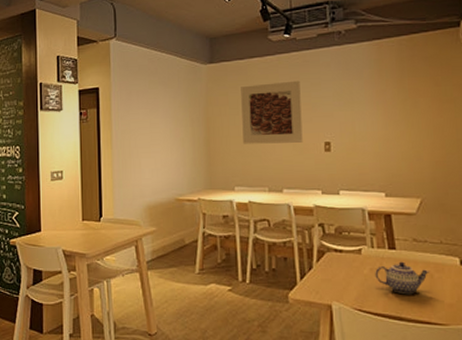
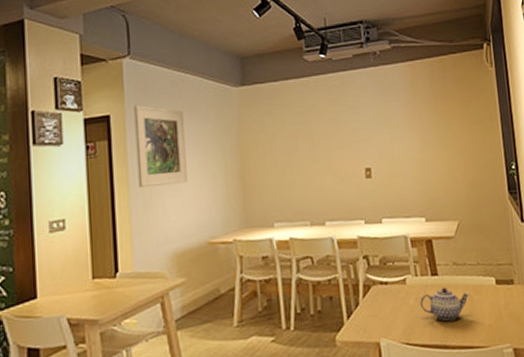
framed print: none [118,79,160,149] -> present [134,105,188,188]
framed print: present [241,80,303,144] -> none [276,103,344,175]

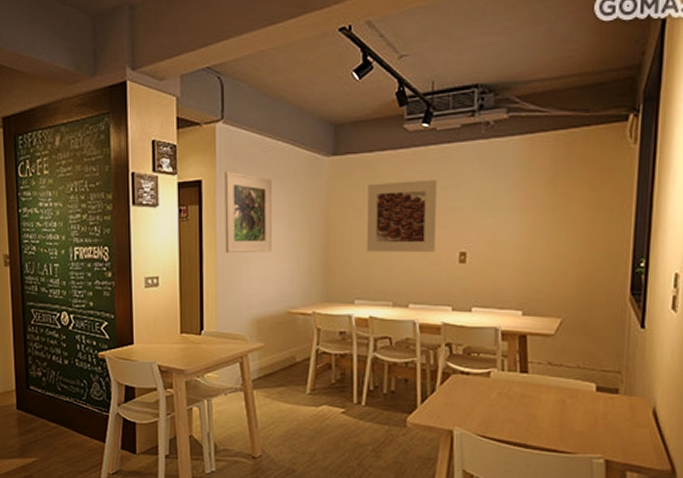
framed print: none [276,103,344,175] -> present [367,179,437,252]
teapot: present [420,287,470,322] -> none [503,386,562,422]

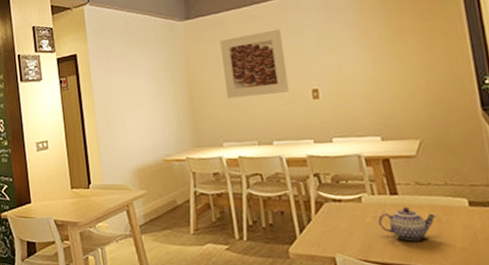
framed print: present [224,171,272,254] -> none [95,44,143,114]
teapot: none [503,386,562,422] -> present [378,206,437,242]

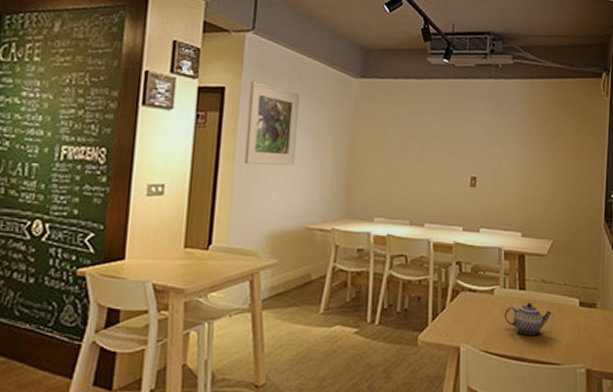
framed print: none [95,44,143,114] -> present [244,80,300,166]
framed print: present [220,29,289,99] -> none [388,107,454,175]

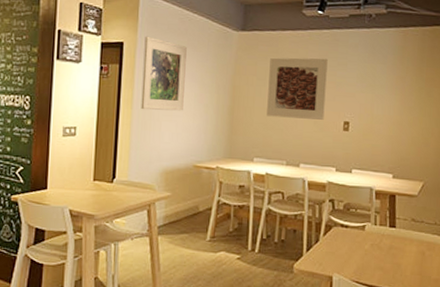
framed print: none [388,107,454,175] -> present [267,57,328,120]
teapot: present [504,302,553,336] -> none [375,239,422,270]

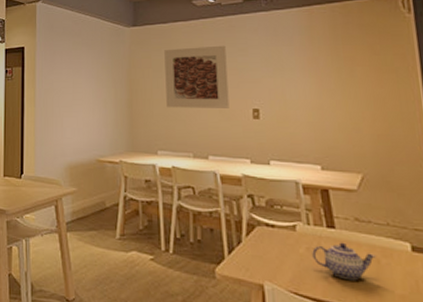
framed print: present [141,36,187,111] -> none [43,39,82,108]
teapot: none [375,239,422,270] -> present [312,242,376,281]

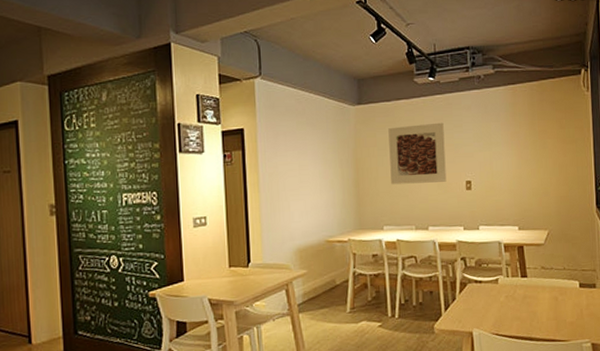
teapot: present [312,242,376,281] -> none [510,287,555,317]

